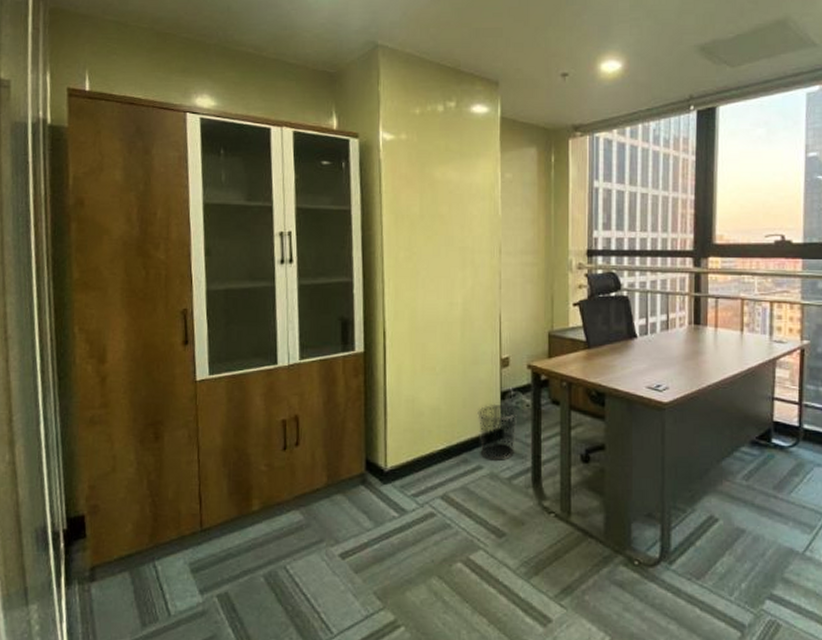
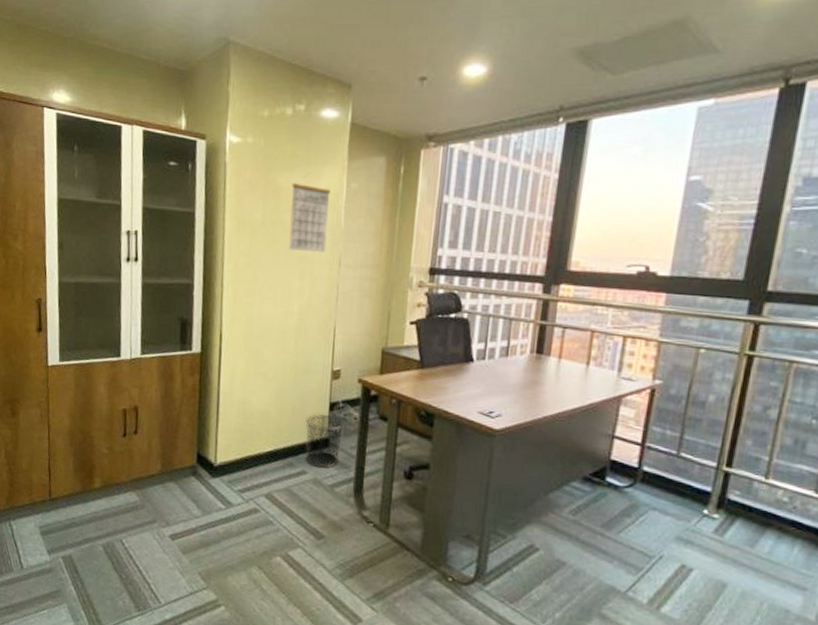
calendar: none [447,169,486,242] -> present [288,176,331,253]

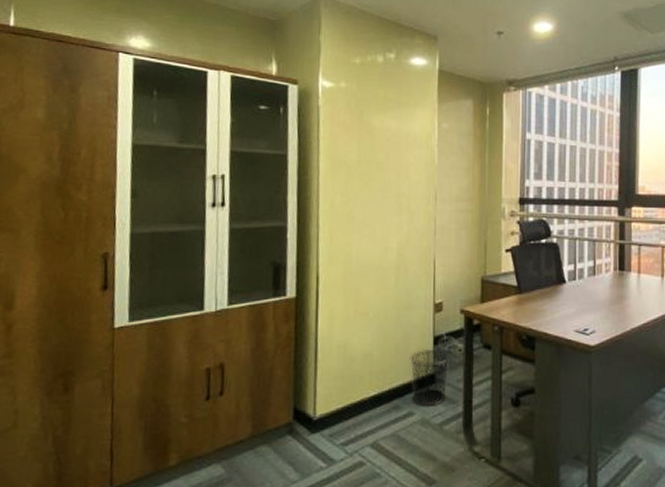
calendar: present [288,176,331,253] -> none [385,117,423,189]

